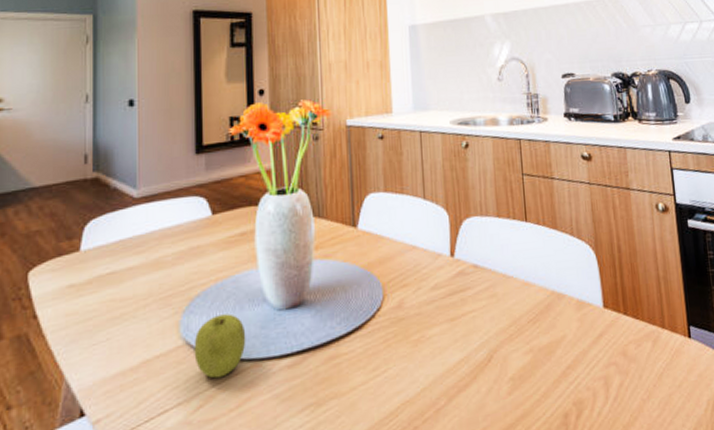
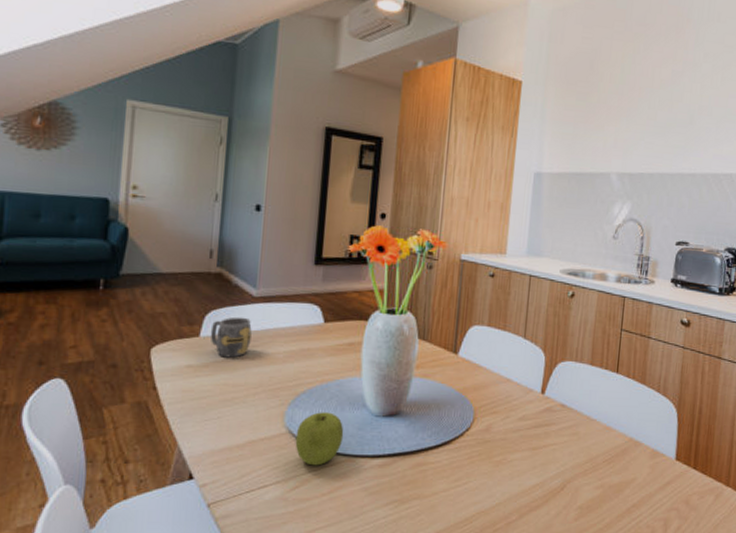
mug: none [91,222,136,271] -> present [210,316,252,358]

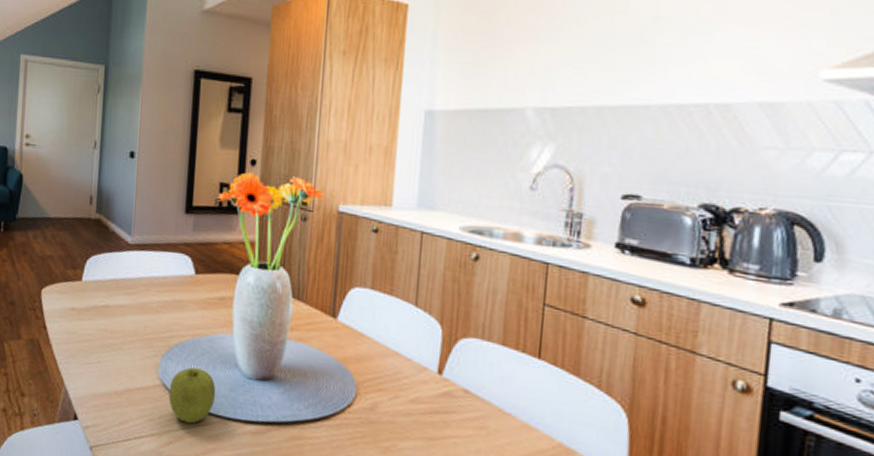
mug: present [210,316,252,358] -> none [91,263,128,304]

